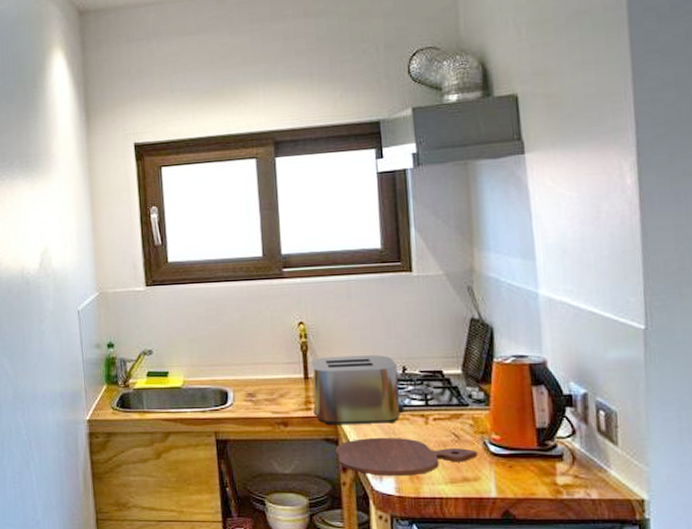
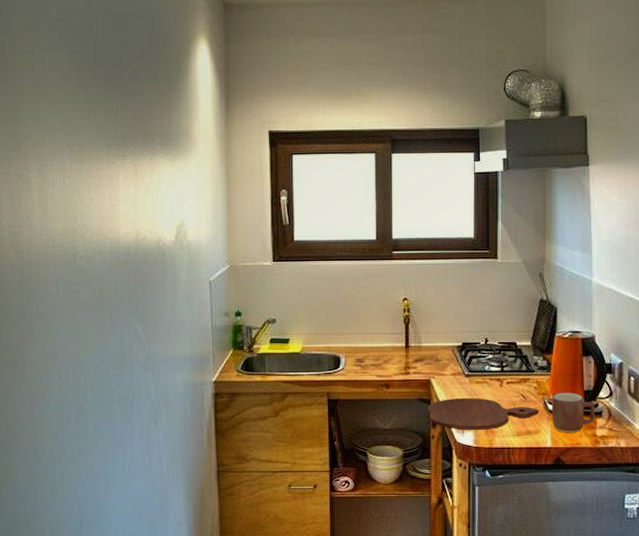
toaster: present [310,355,404,426] -> none [411,328,485,388]
mug: none [493,430,554,481] -> present [551,392,595,434]

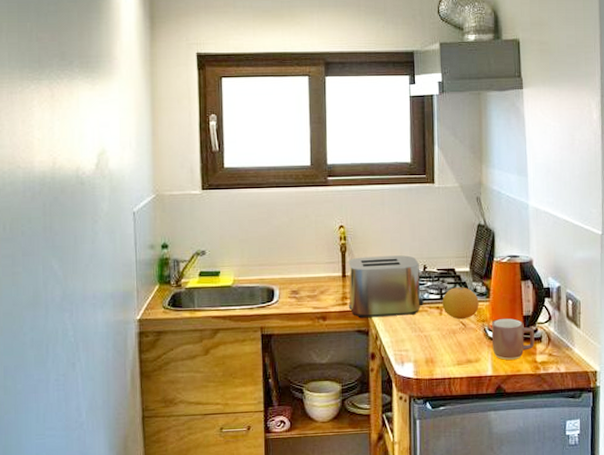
toaster: none [411,328,485,388] -> present [348,255,424,319]
cutting board: present [427,398,539,430] -> none [365,327,479,362]
fruit: none [503,360,540,392] -> present [442,287,479,320]

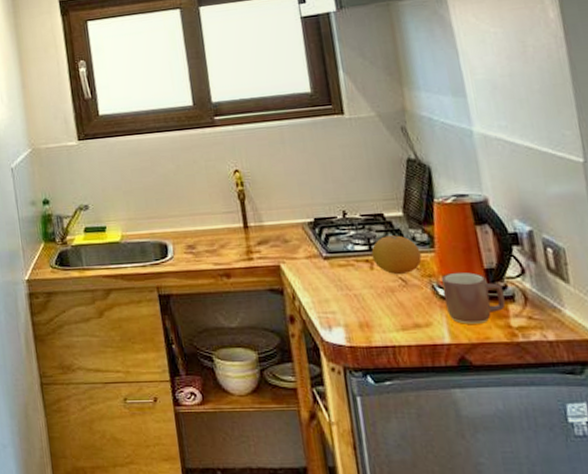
toaster: present [348,255,424,319] -> none [248,200,348,275]

